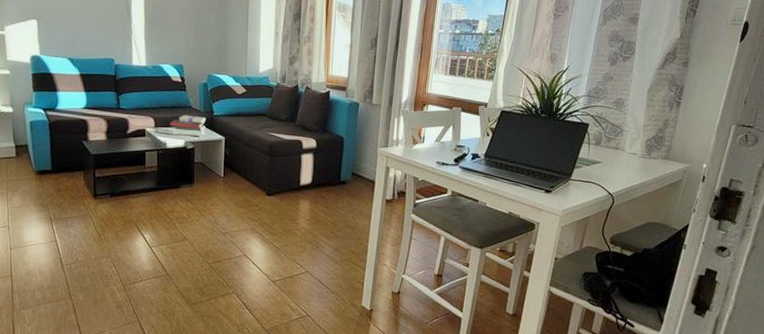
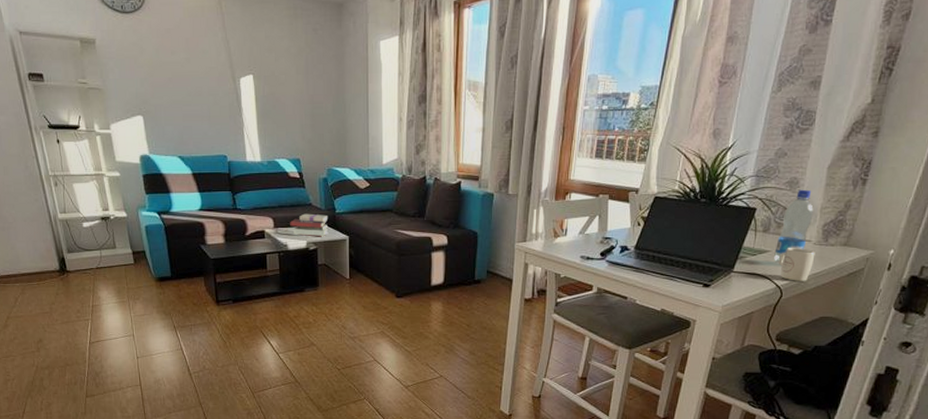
bottle: none [606,109,637,173] -> present [774,189,814,263]
mug: none [609,159,641,190] -> present [778,247,815,281]

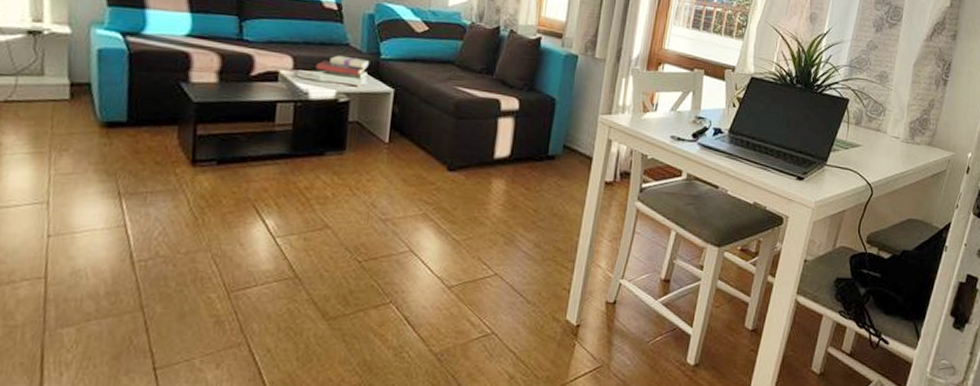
bottle: present [774,189,814,263] -> none [865,84,901,159]
mug: present [778,247,815,281] -> none [869,142,903,180]

